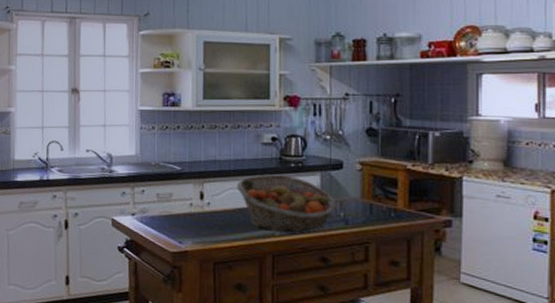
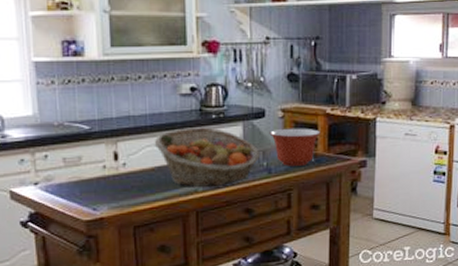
mixing bowl: none [347,181,401,220] -> present [269,128,321,166]

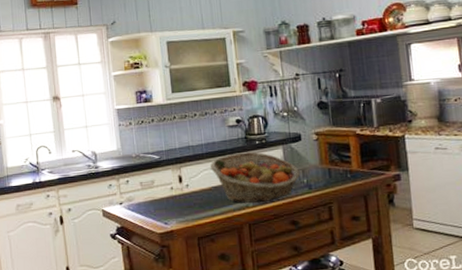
mixing bowl: present [269,128,321,166] -> none [306,148,353,182]

